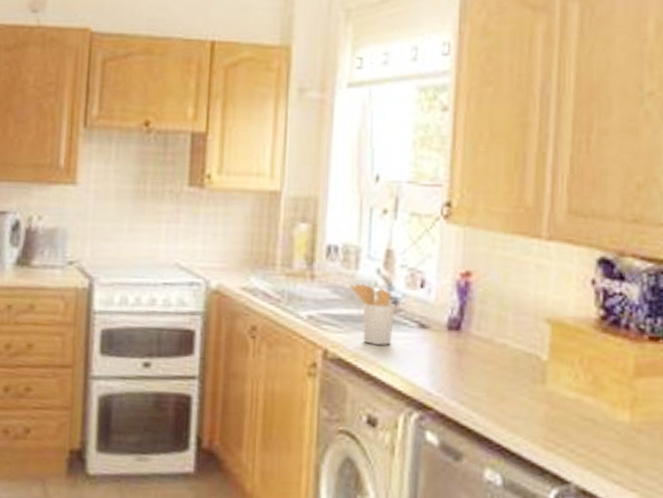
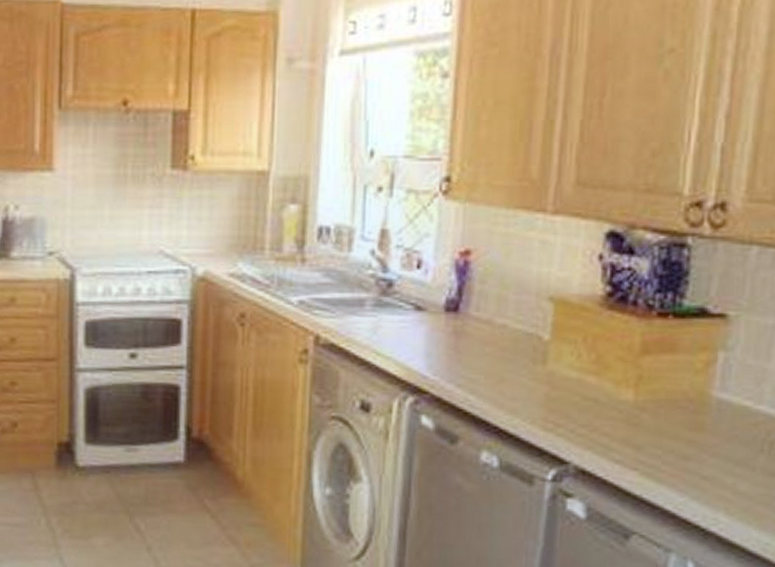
utensil holder: present [350,284,396,345] -> none [342,266,391,329]

